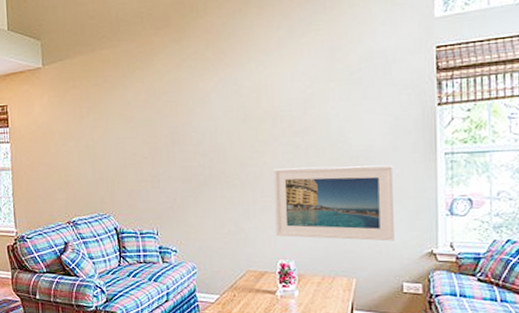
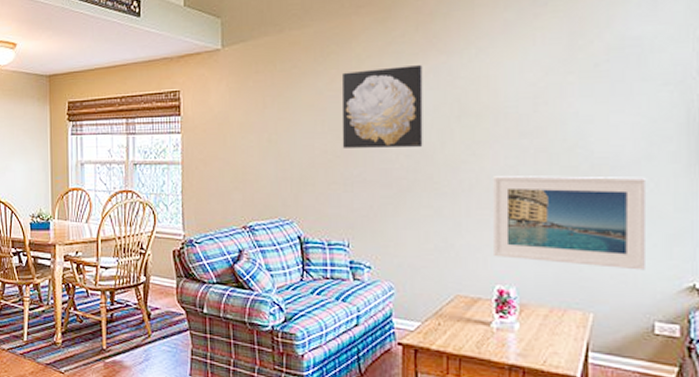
wall art: none [147,77,216,150] -> present [341,65,423,148]

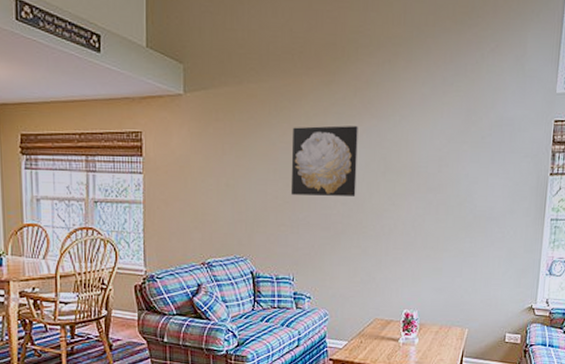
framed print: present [493,176,645,271] -> none [404,223,508,296]

